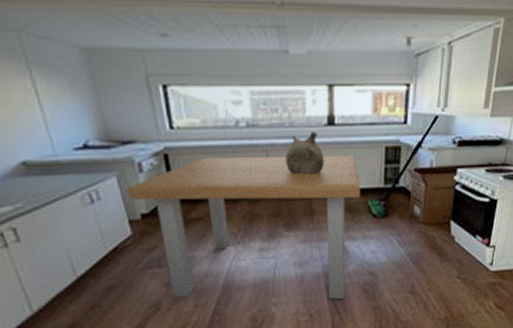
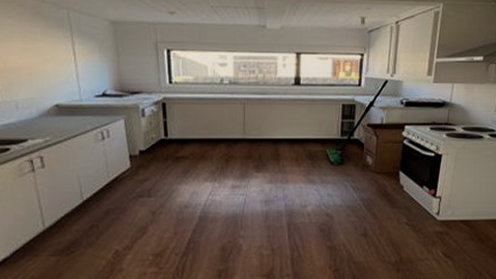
dining table: present [127,155,360,300] -> none [131,107,320,237]
ceramic jug: present [286,131,325,175] -> none [259,89,291,125]

